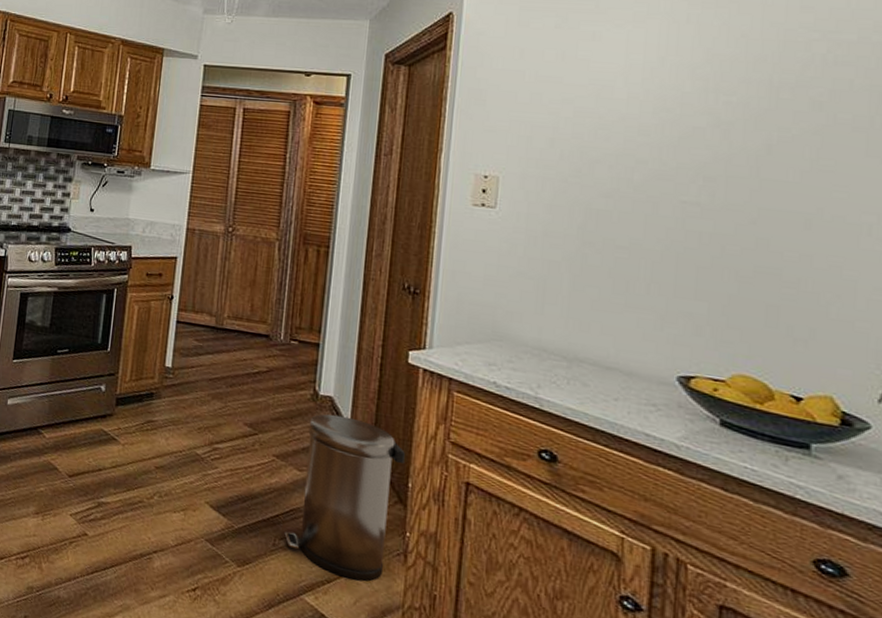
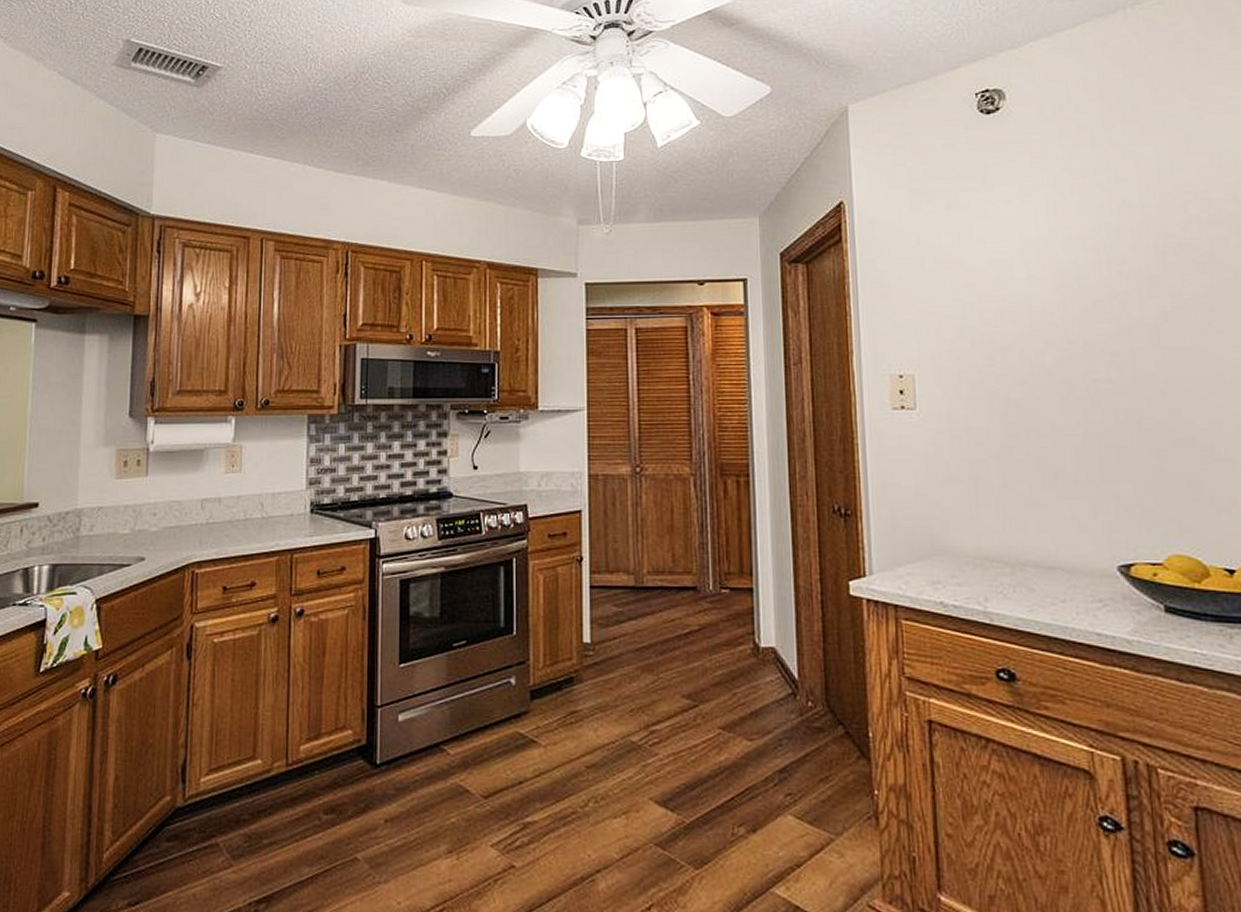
pedal bin: present [284,414,405,582] -> none [743,667,861,858]

